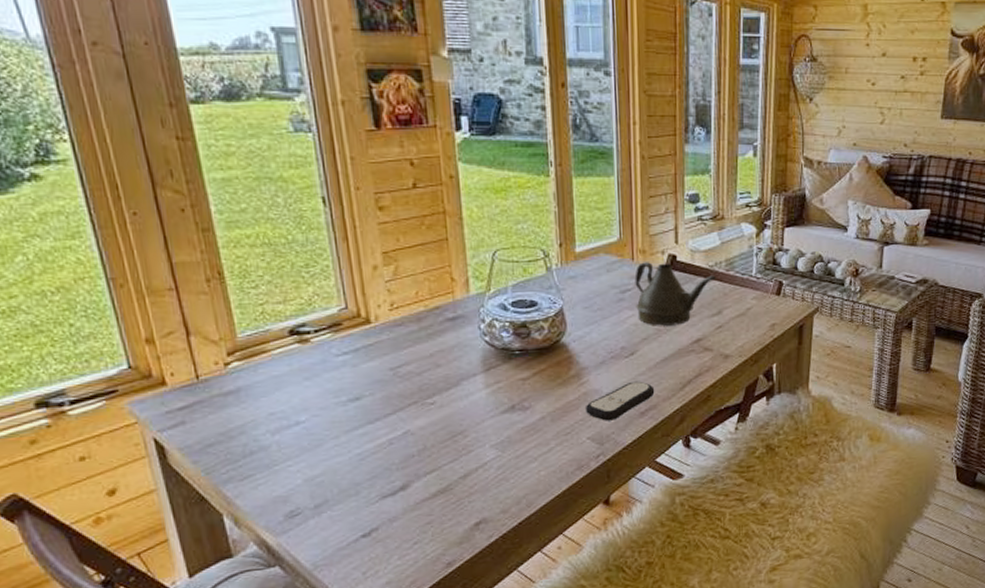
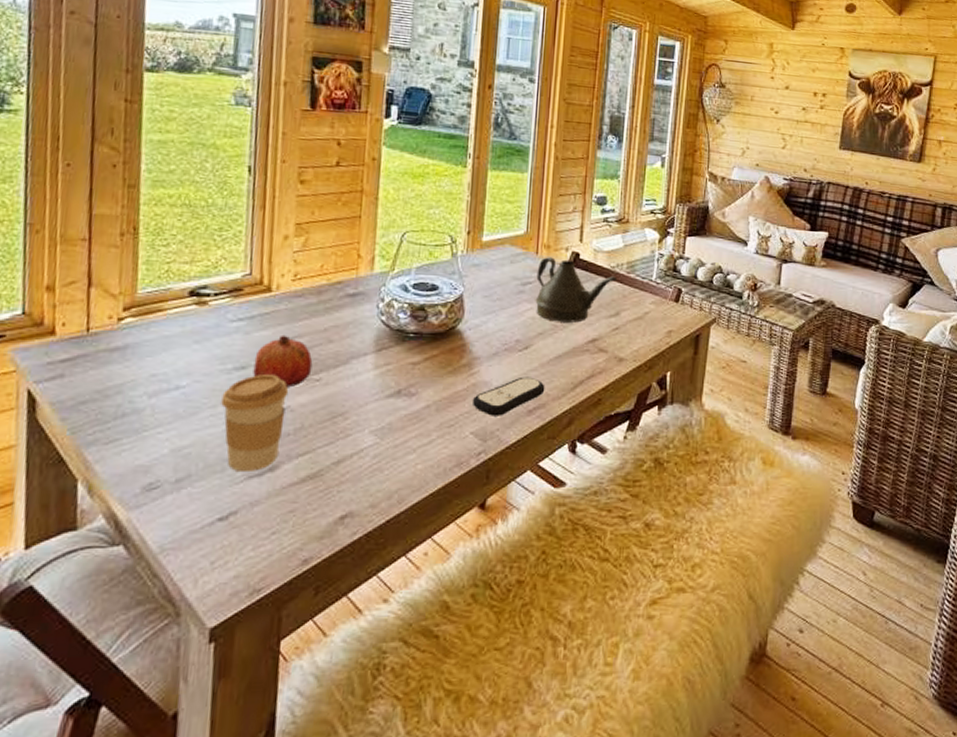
coffee cup: none [342,403,407,493] -> present [221,375,289,471]
fruit: none [366,364,425,414] -> present [253,334,313,388]

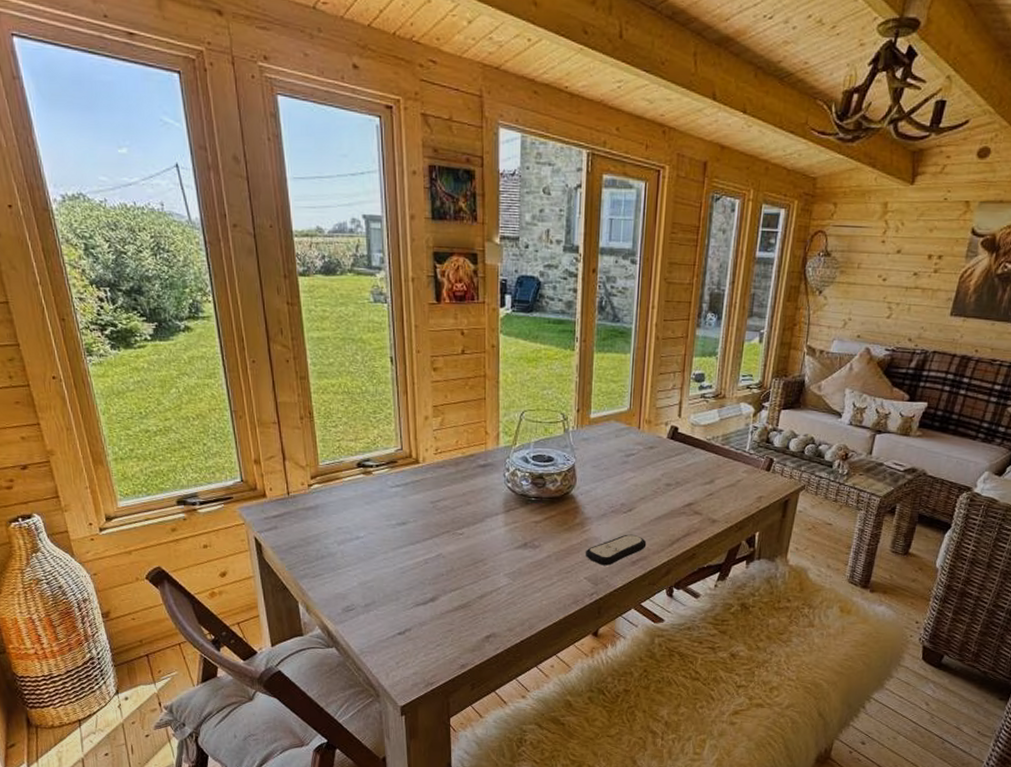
coffee cup: present [221,375,289,471] -> none [391,529,440,601]
fruit: present [253,334,313,388] -> none [412,498,456,540]
teapot: present [535,257,618,323] -> none [637,431,713,489]

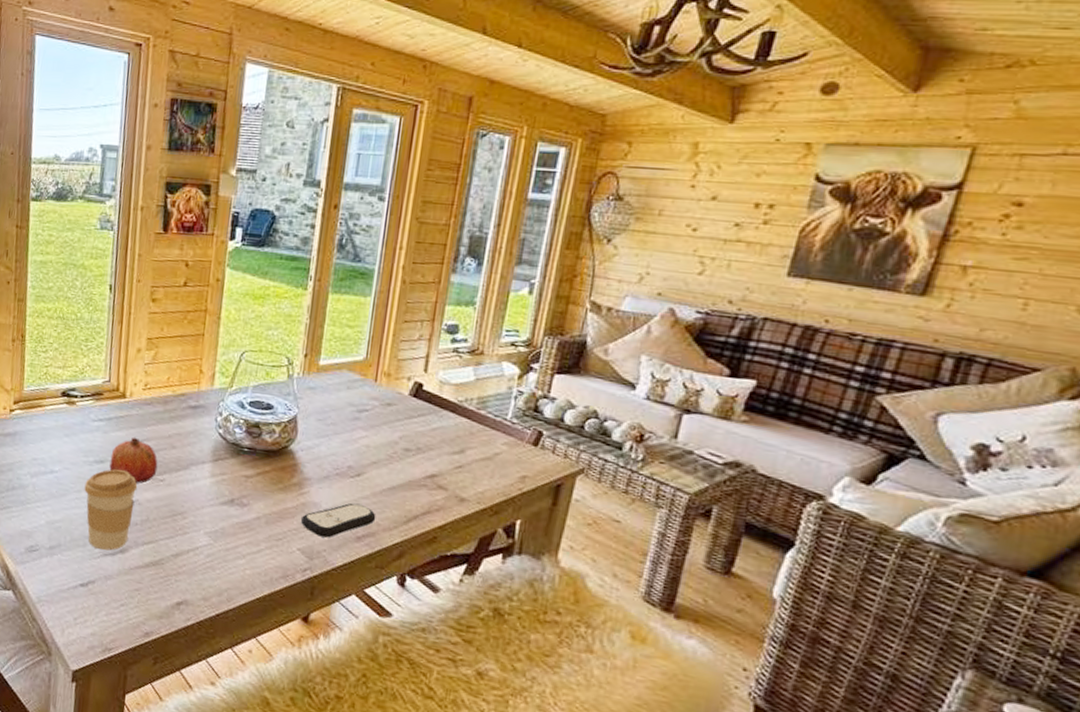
coffee cup: none [391,529,440,601] -> present [84,469,138,551]
fruit: none [412,498,456,540] -> present [109,437,158,484]

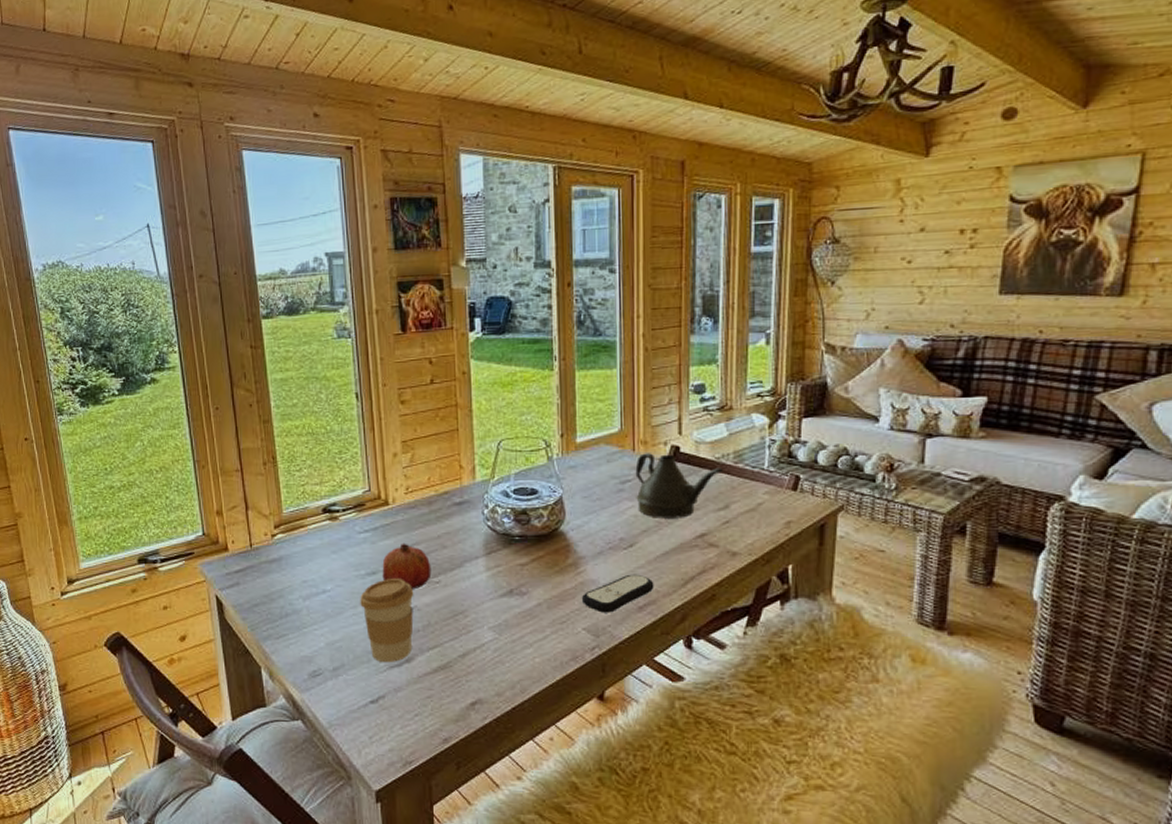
teapot: none [370,385,466,456] -> present [635,453,724,518]

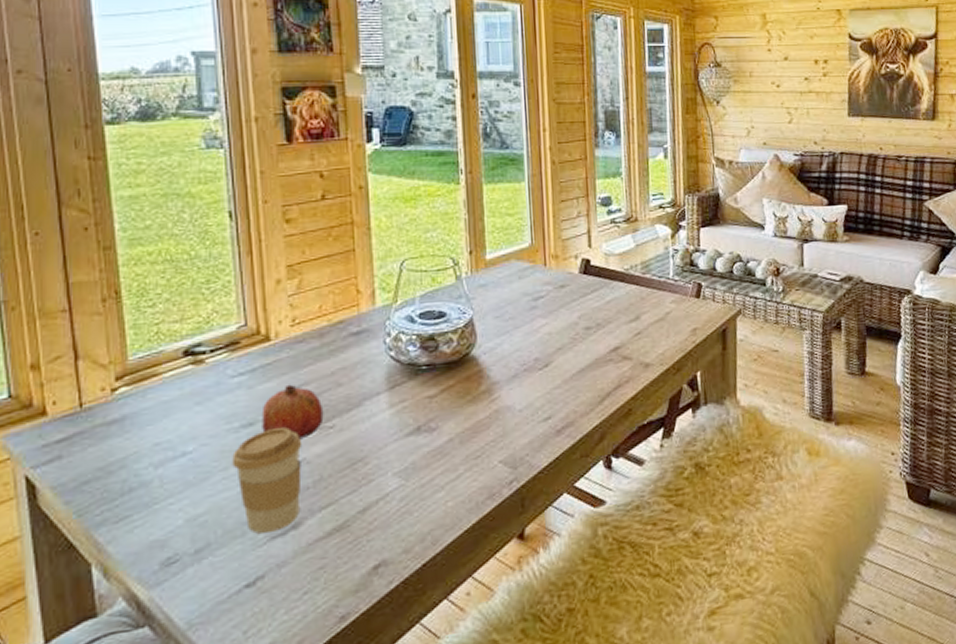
remote control: present [582,574,654,613] -> none [497,395,572,442]
teapot: present [635,453,724,518] -> none [547,267,633,335]

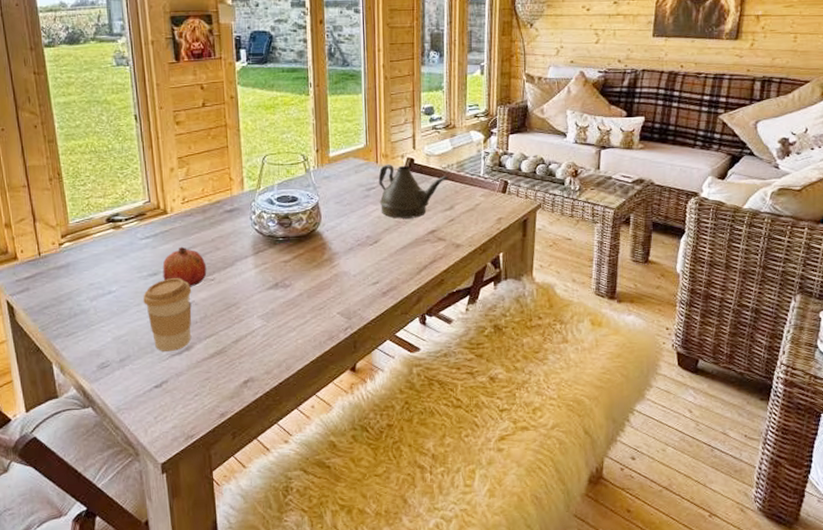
teapot: none [547,267,633,335] -> present [378,164,449,219]

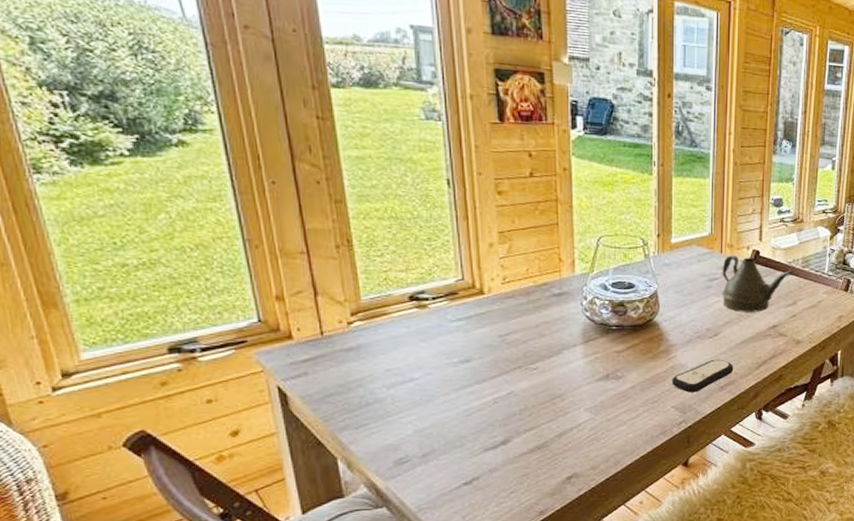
coffee cup: present [143,278,192,351] -> none [452,366,511,446]
fruit: present [162,246,207,287] -> none [477,331,529,376]
remote control: none [336,265,395,299] -> present [672,359,734,393]

